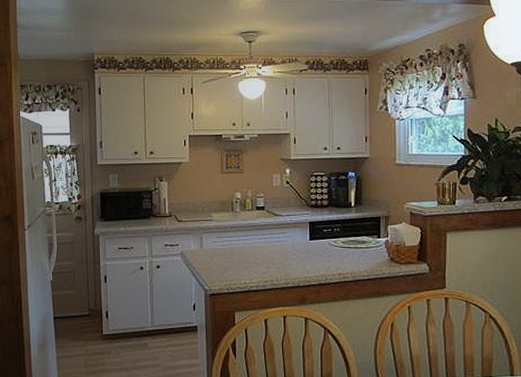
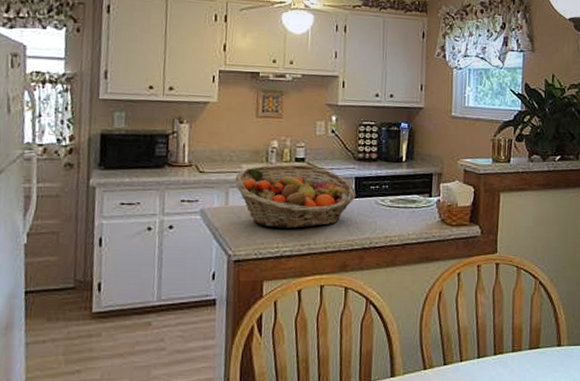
fruit basket: none [207,212,311,267] -> present [235,164,356,229]

